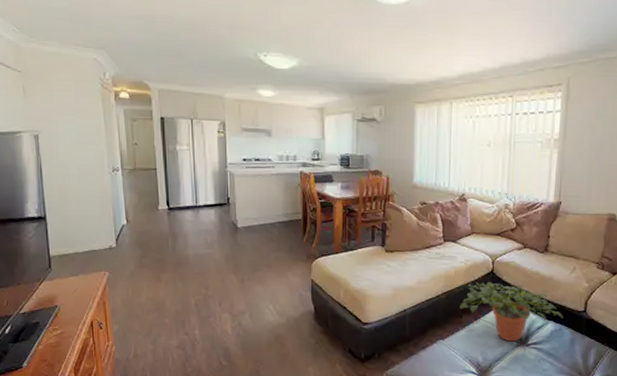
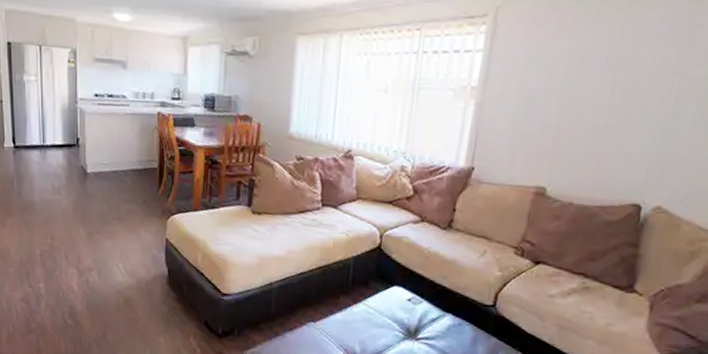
potted plant: present [459,282,563,342] -> none [336,258,466,334]

